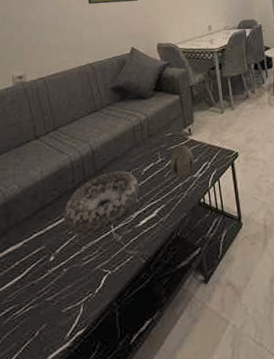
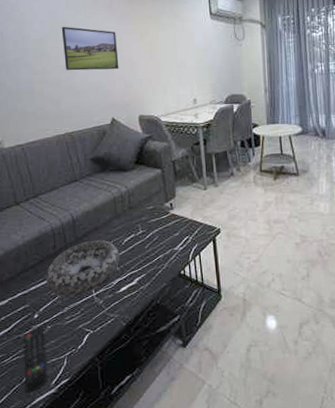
remote control: none [37,270,62,350] -> present [24,326,48,393]
decorative egg: present [170,145,194,178] -> none [151,219,175,250]

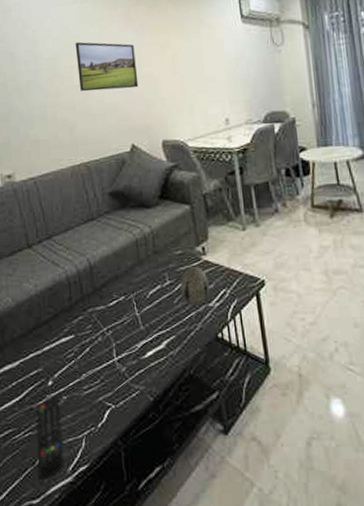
decorative bowl: present [45,240,120,297] -> none [60,291,145,361]
decorative egg: none [151,219,175,250] -> present [180,267,210,306]

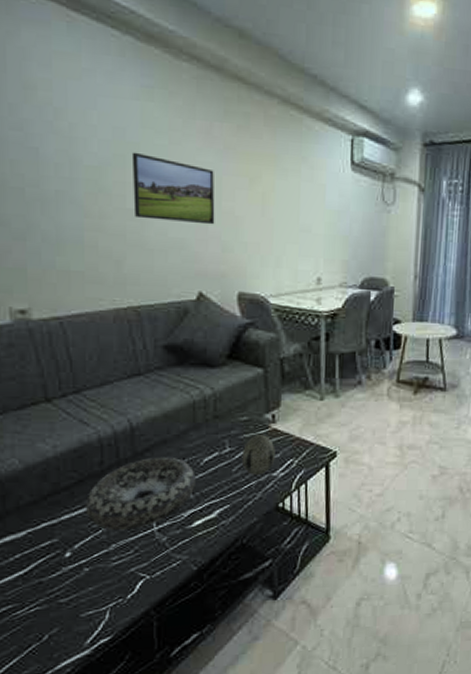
remote control: present [37,396,64,480] -> none [45,568,80,655]
decorative bowl: none [60,291,145,361] -> present [85,456,196,531]

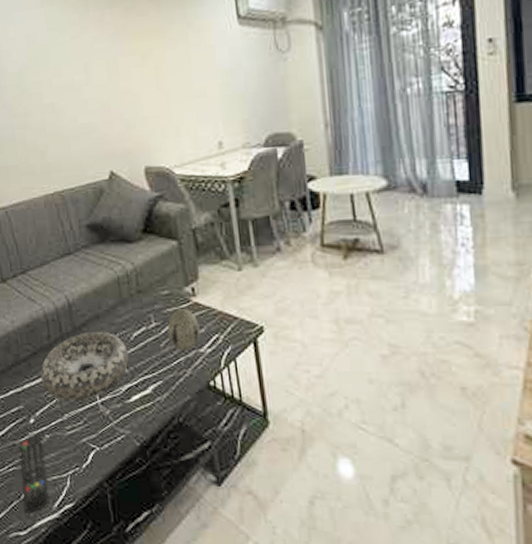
remote control: none [45,568,80,655] -> present [20,434,49,514]
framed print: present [131,152,215,225] -> none [42,52,116,111]

